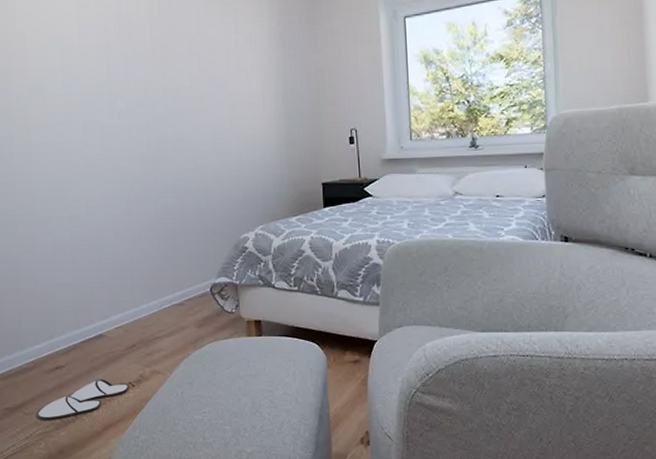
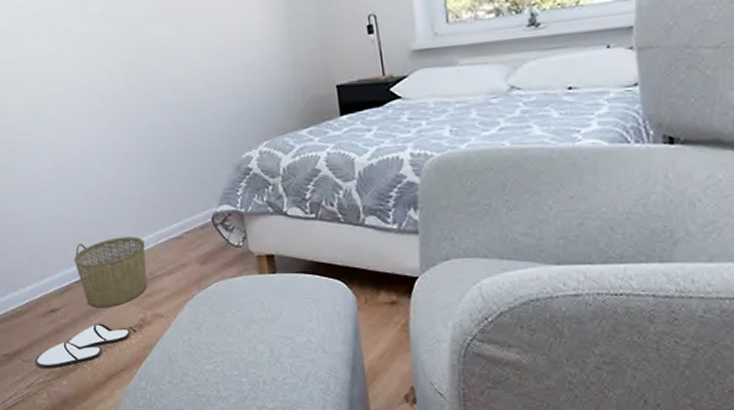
basket: none [82,302,149,365] -> present [73,236,147,307]

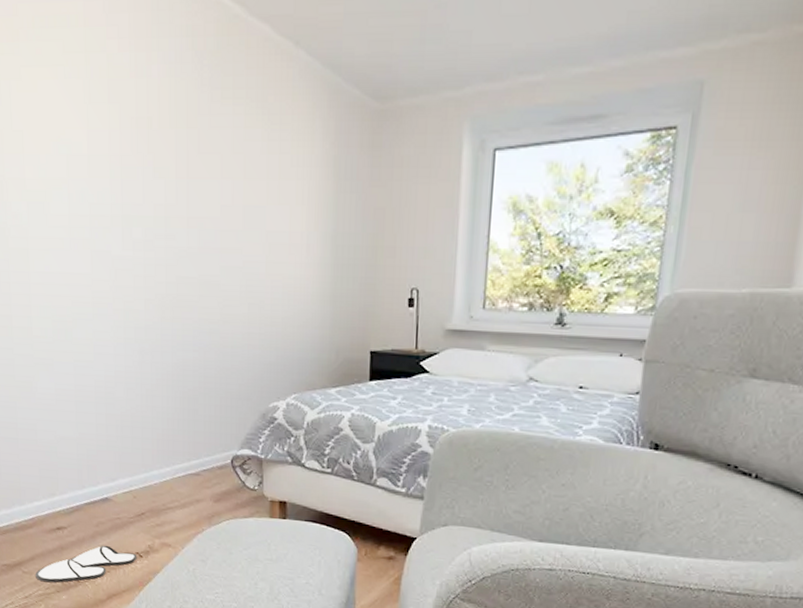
basket: present [73,236,147,307] -> none [86,466,161,532]

